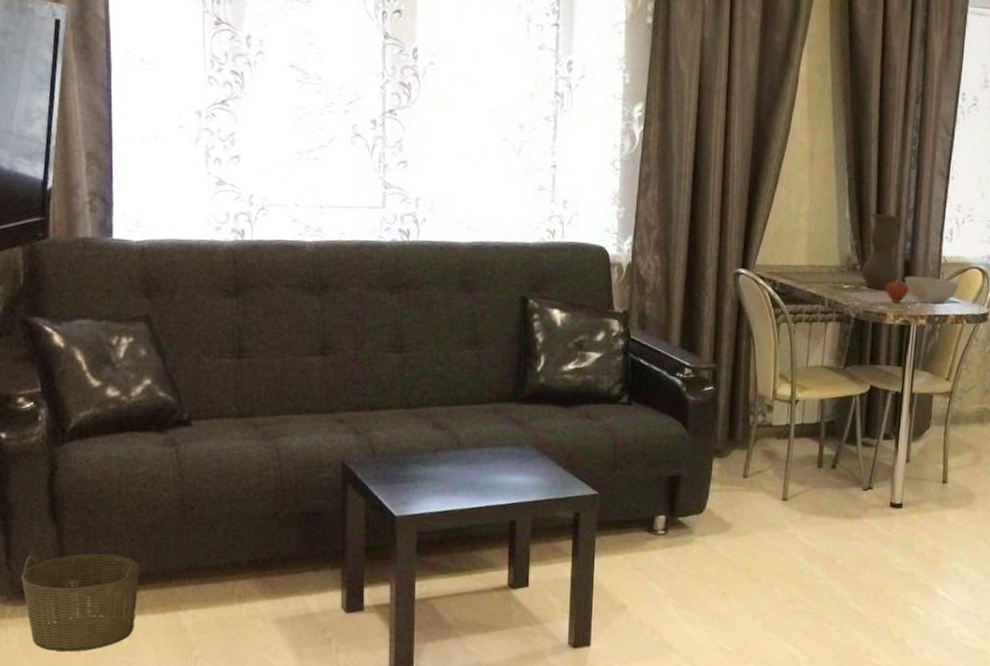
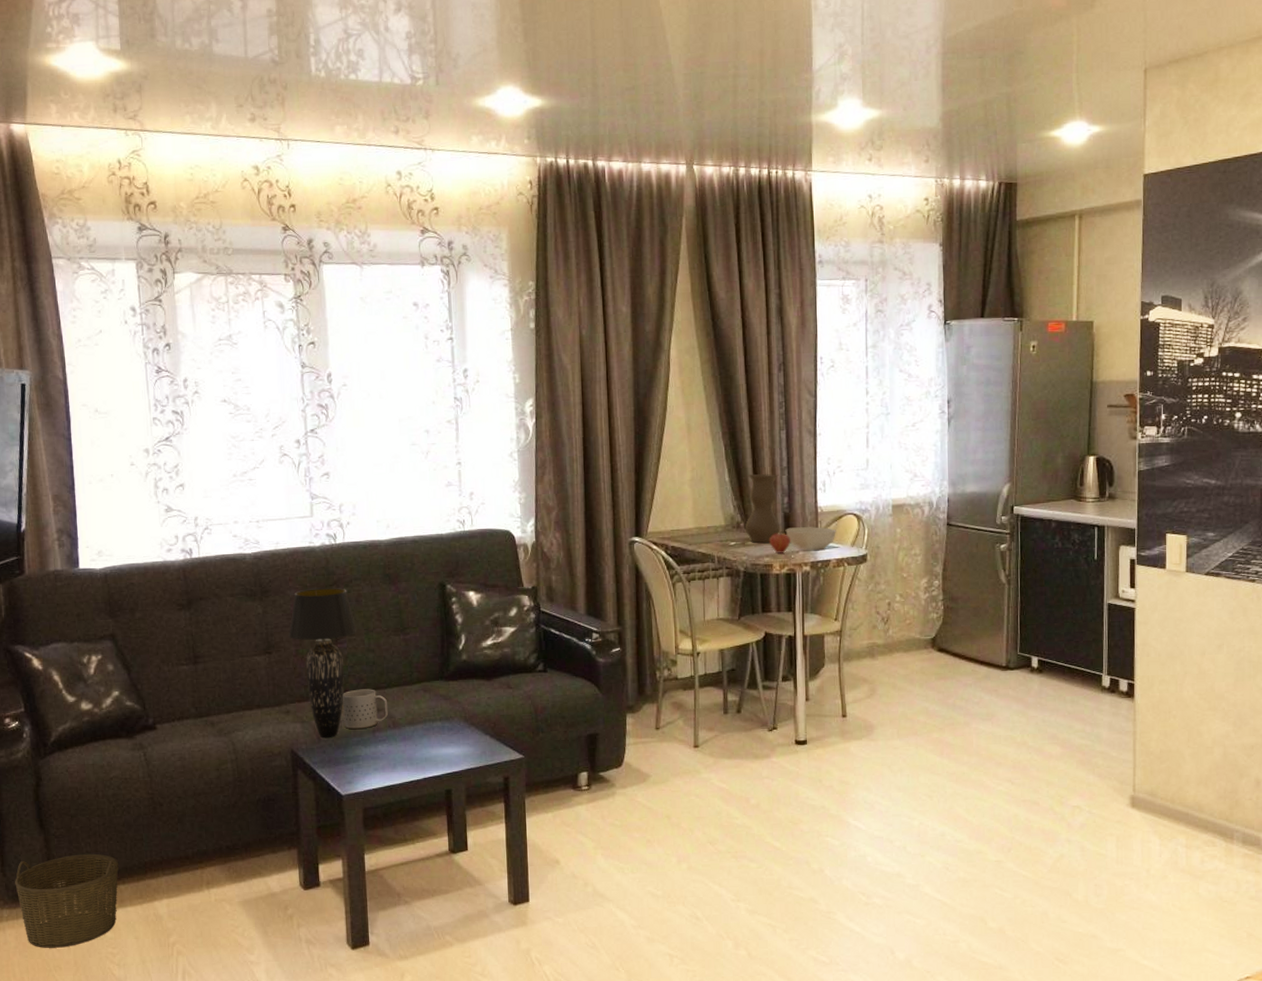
table lamp: none [348,288,426,453] -> present [288,588,357,738]
mug: none [402,403,454,448] -> present [342,689,389,730]

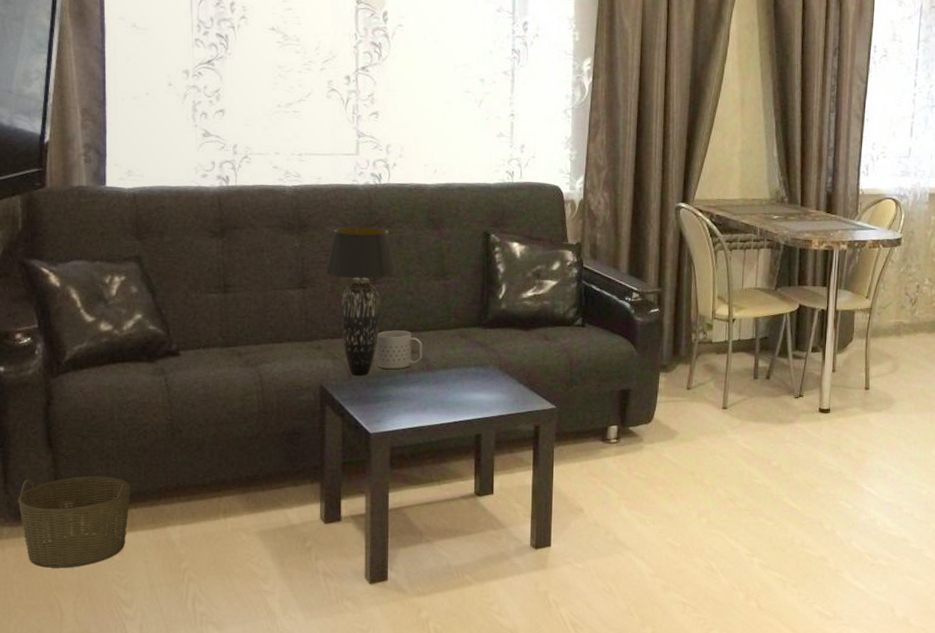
vase: present [745,474,780,544] -> none [789,152,825,220]
fruit: present [769,530,791,554] -> none [810,208,832,231]
bowl: present [785,527,836,551] -> none [826,206,875,231]

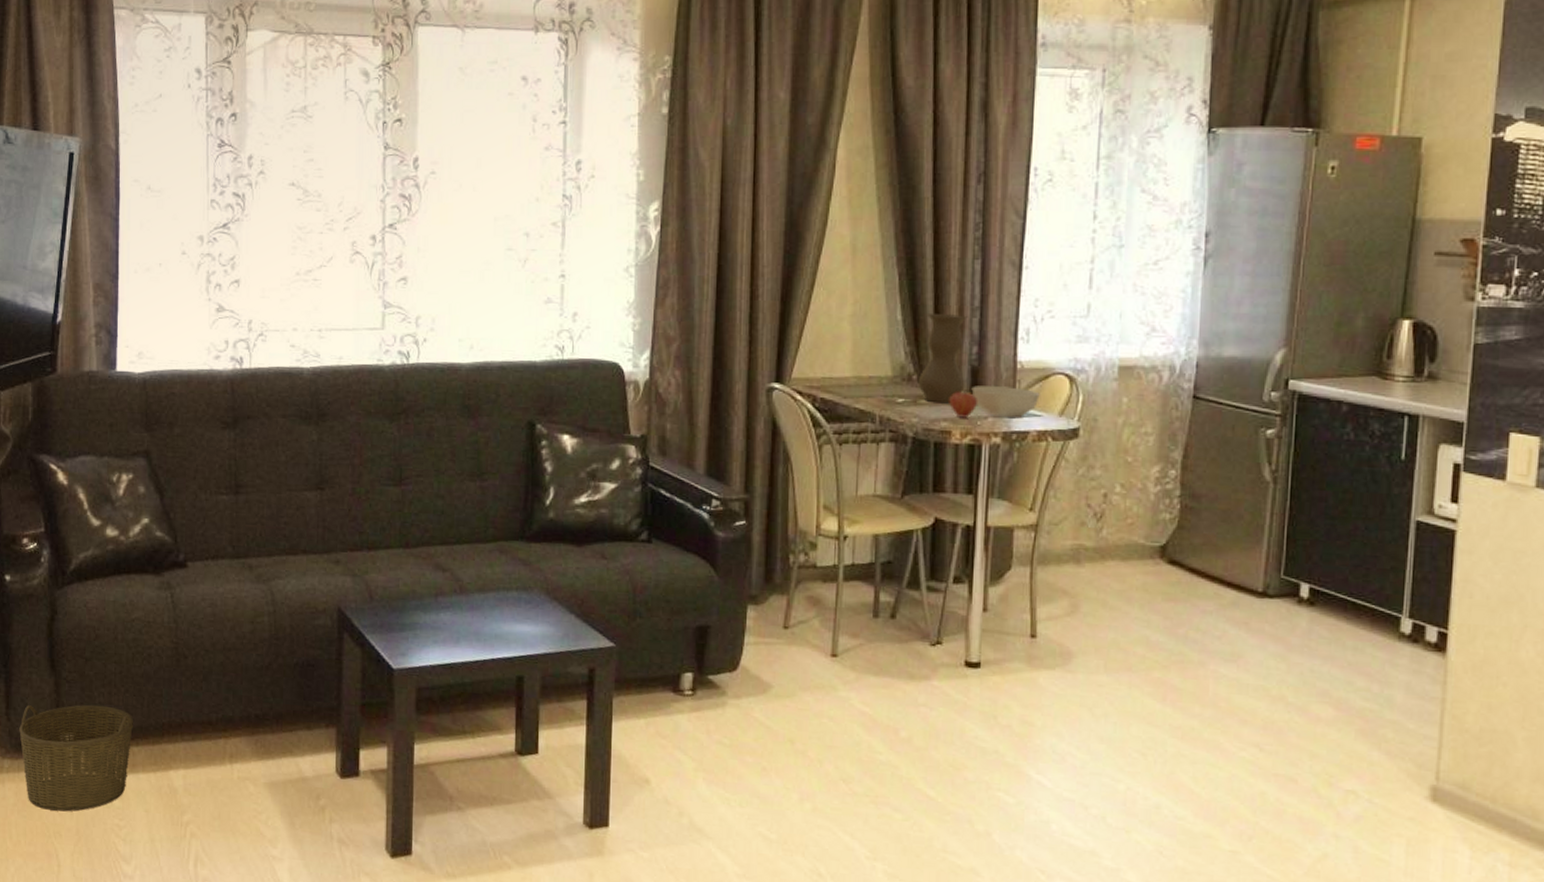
table lamp: present [325,227,397,376] -> none [345,416,426,597]
mug: present [376,330,423,370] -> none [401,542,456,592]
vase: none [789,152,825,220] -> present [919,314,968,404]
fruit: none [810,208,832,231] -> present [949,388,979,418]
bowl: none [826,206,875,231] -> present [971,386,1040,419]

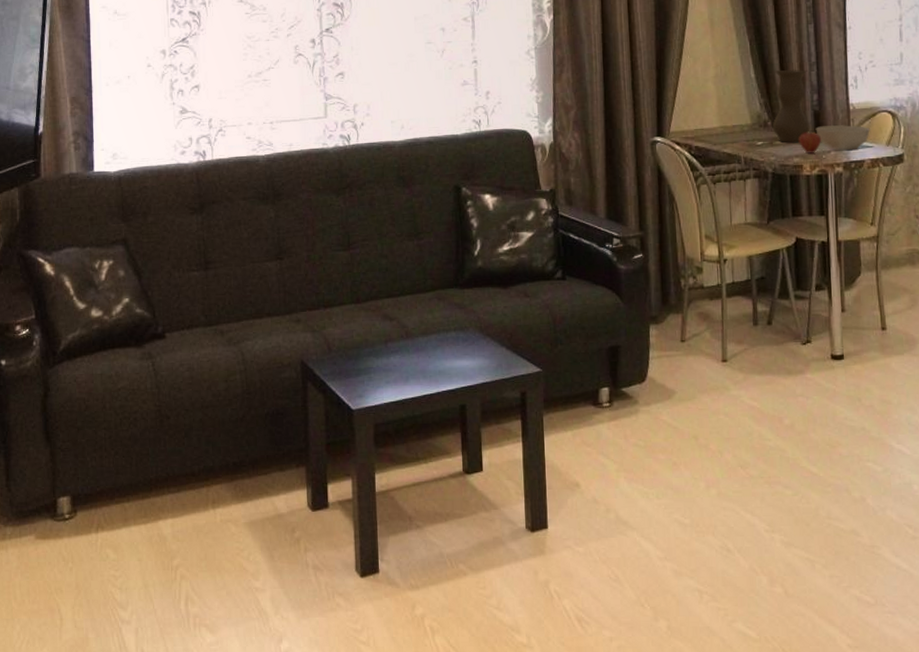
basket: present [19,705,134,812] -> none [19,468,124,569]

